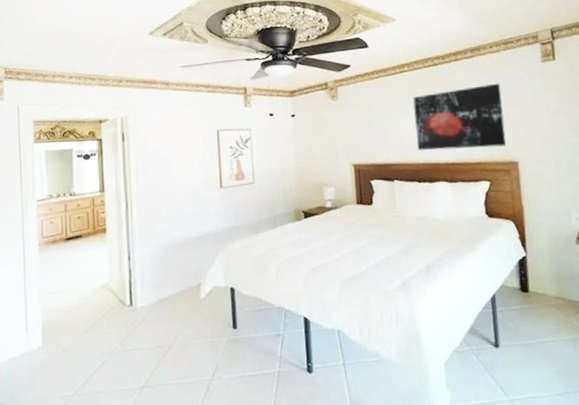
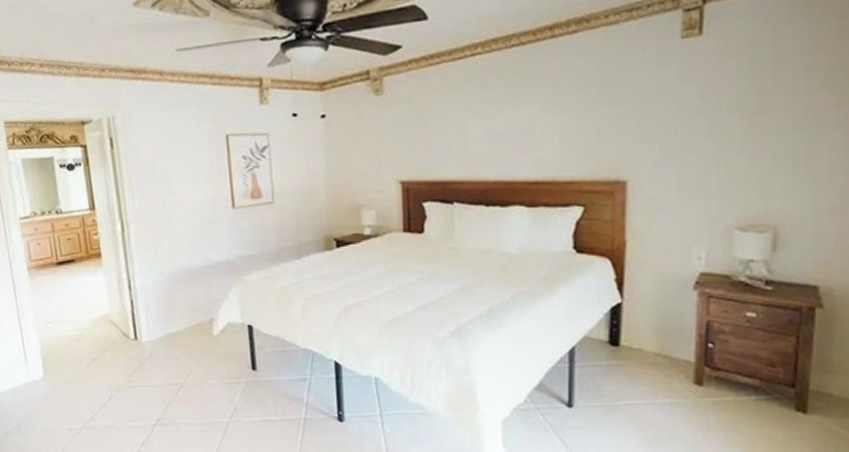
wall art: present [413,83,506,150] -> none [486,70,614,164]

